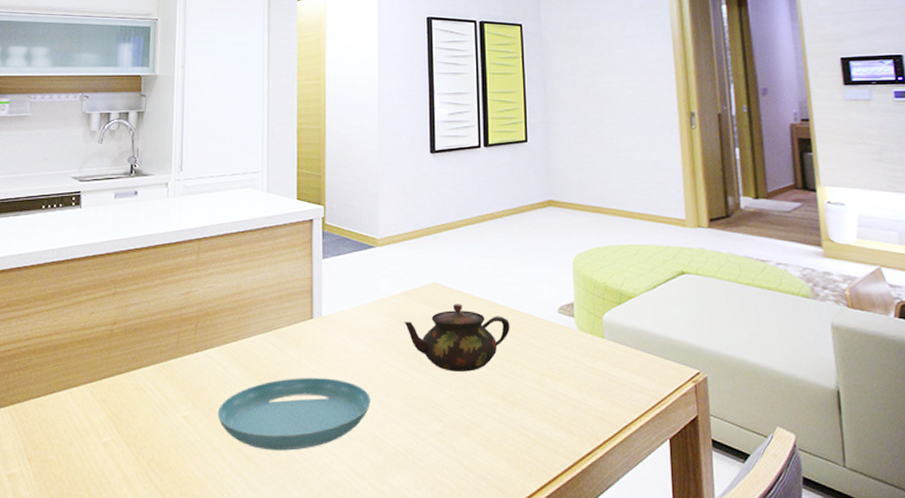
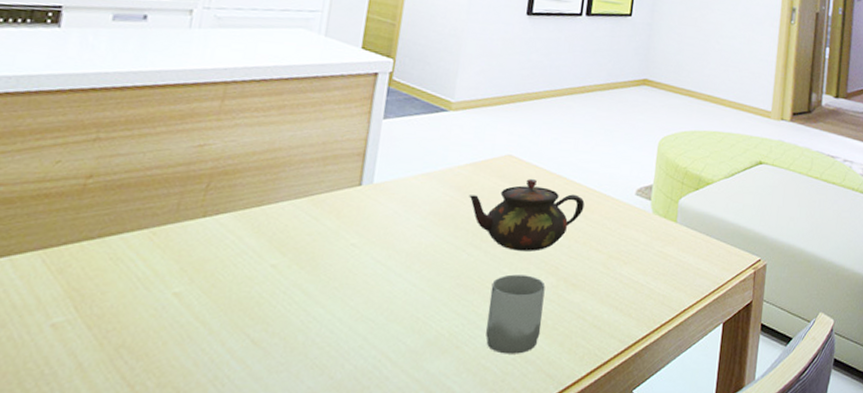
saucer: present [217,378,370,451] -> none [221,252,418,334]
cup: none [436,394,487,470] -> present [486,274,546,354]

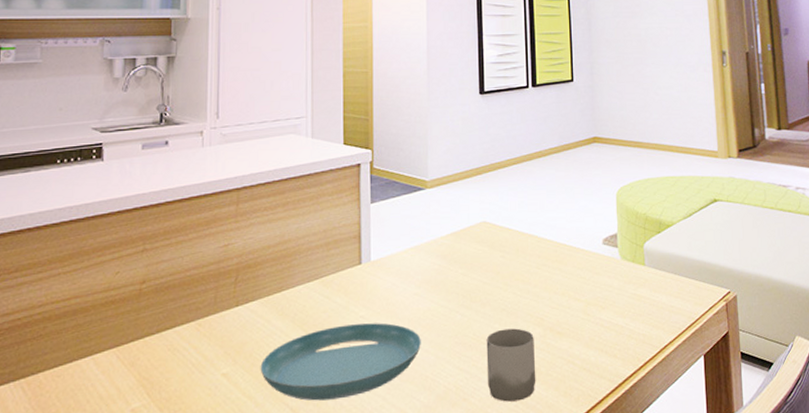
saucer: none [221,252,418,334] -> present [260,323,421,401]
teapot: present [469,179,585,251] -> none [454,241,558,307]

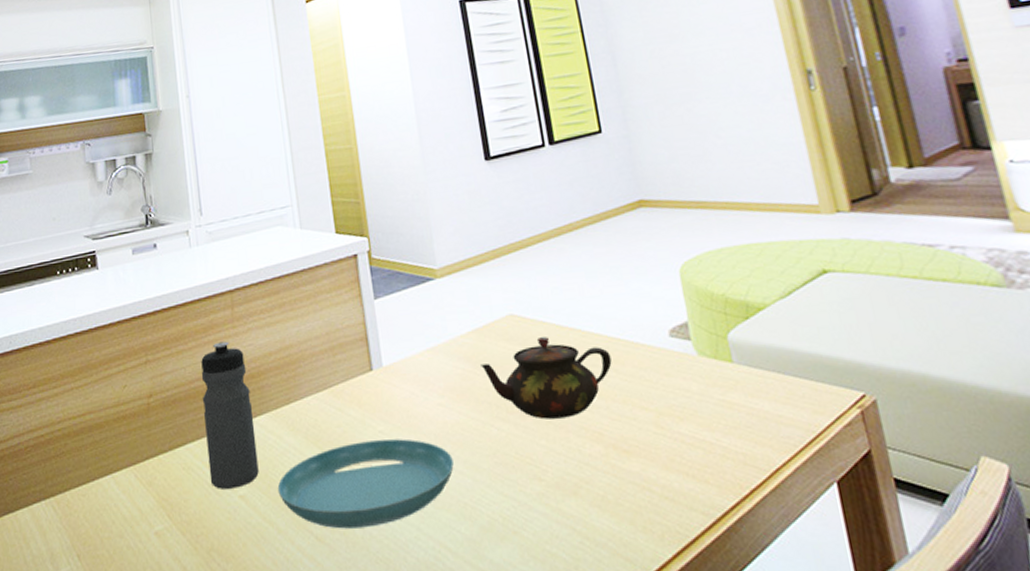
water bottle: none [195,234,245,368] -> present [201,341,259,489]
teapot: none [454,241,558,307] -> present [481,337,612,420]
cup: present [486,328,536,402] -> none [532,445,604,537]

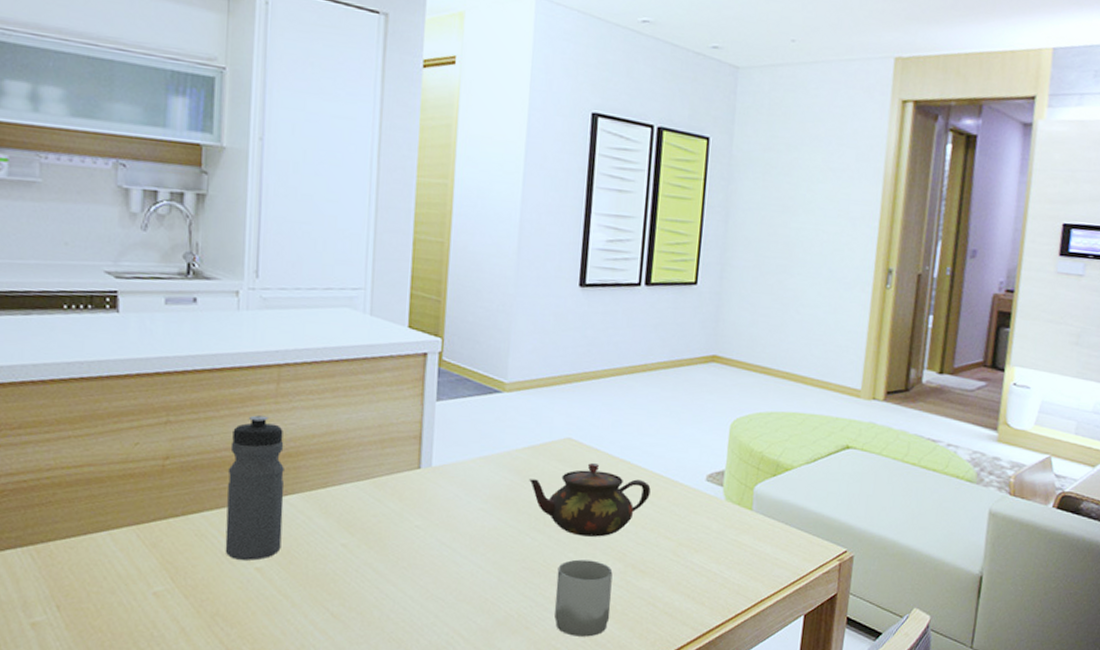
saucer: present [277,439,454,529] -> none [298,533,483,611]
cup: none [532,445,604,537] -> present [554,559,613,637]

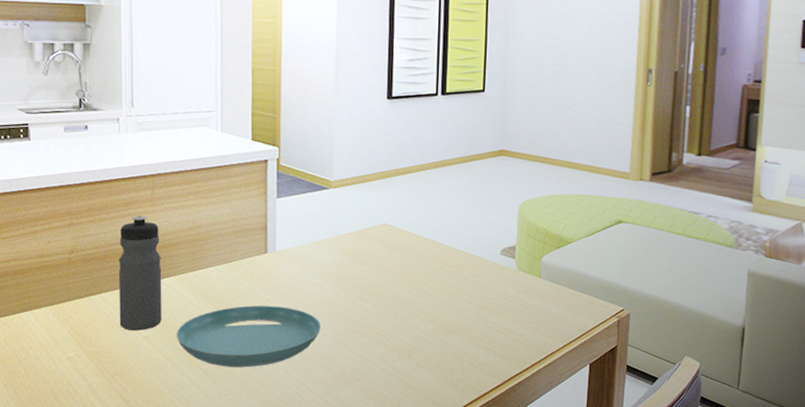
saucer: none [298,533,483,611] -> present [176,305,321,368]
teapot: present [529,463,651,537] -> none [354,244,455,304]
cup: present [554,559,613,637] -> none [380,323,427,386]

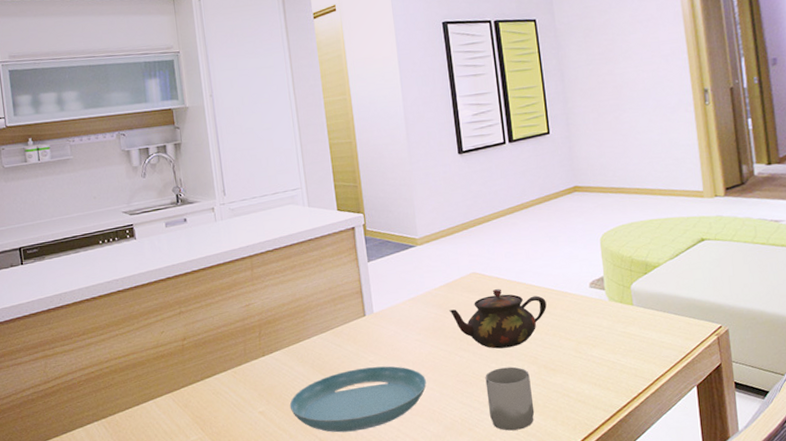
water bottle: present [118,216,162,331] -> none [226,296,275,408]
teapot: none [354,244,455,304] -> present [449,289,547,349]
cup: none [380,323,427,386] -> present [485,367,535,431]

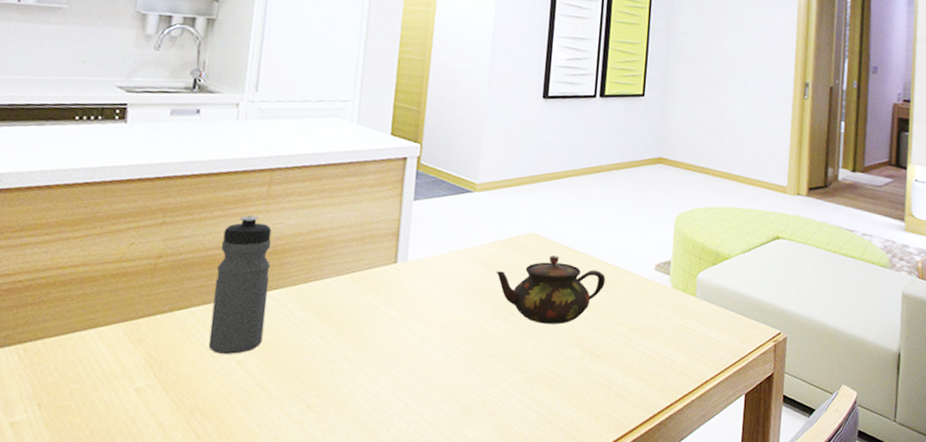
water bottle: none [226,296,275,408] -> present [208,216,272,354]
saucer: present [289,366,426,433] -> none [277,324,452,400]
cup: present [485,367,535,431] -> none [517,346,571,421]

